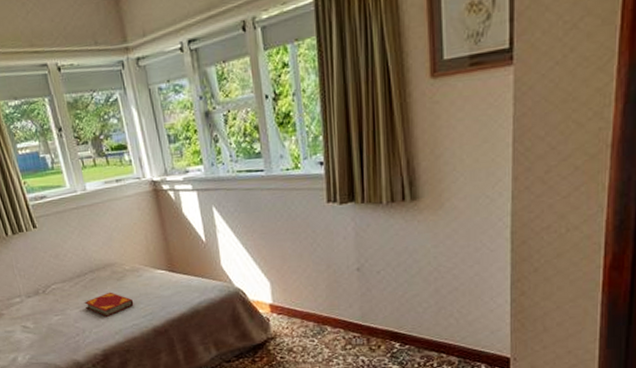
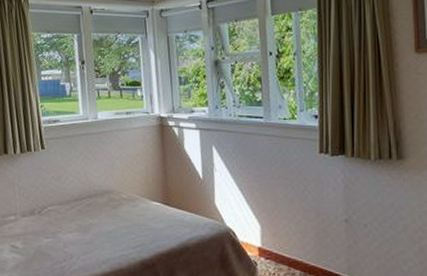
hardback book: present [84,292,134,317] -> none [77,219,126,244]

